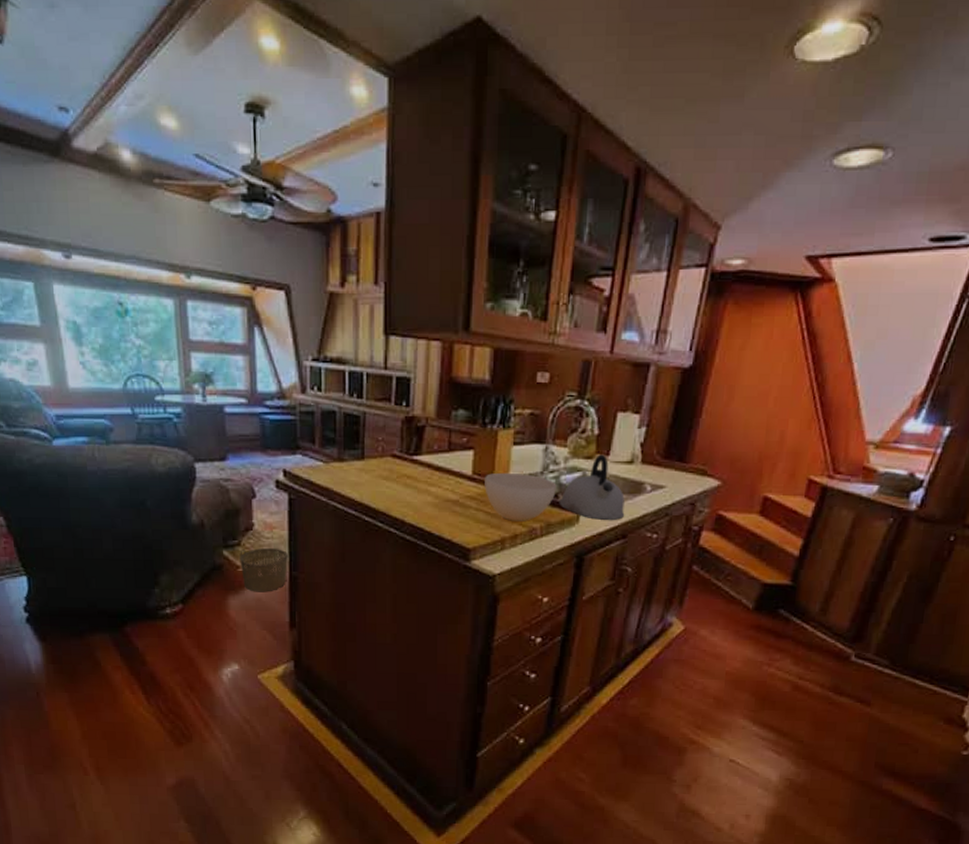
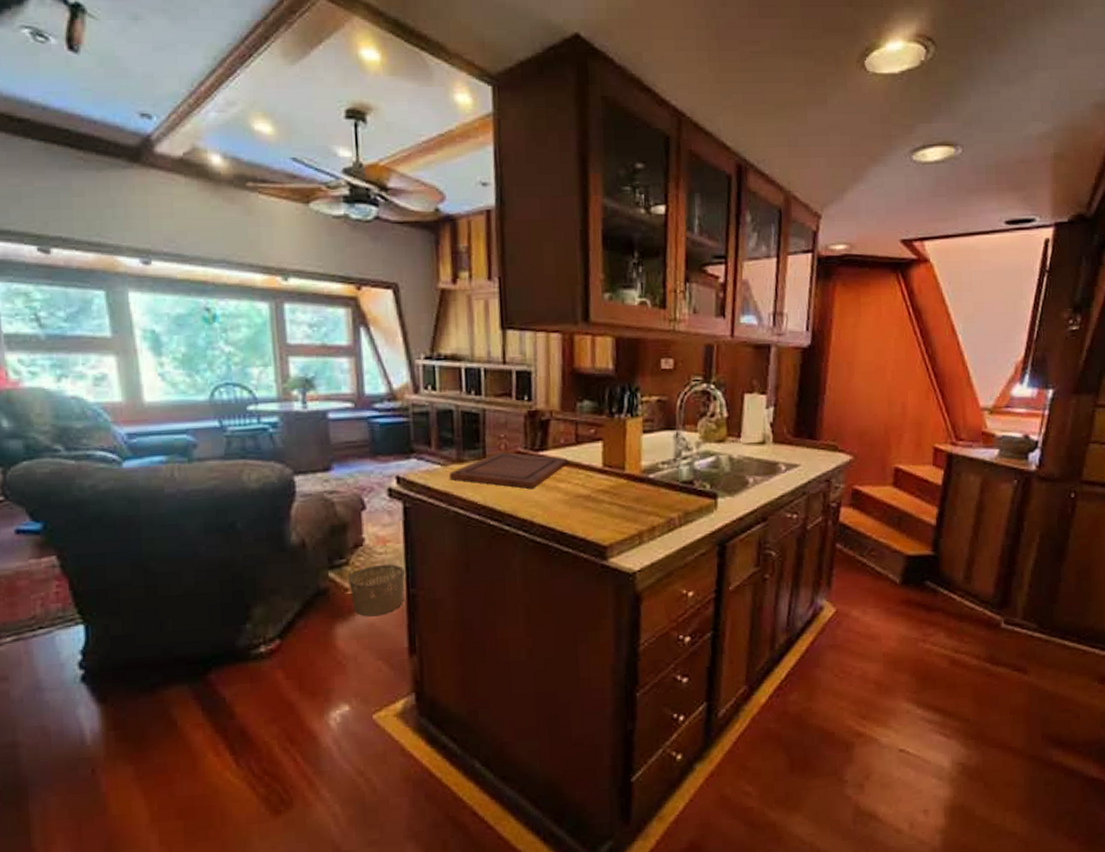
cutting board: none [330,454,440,491] -> present [449,451,568,490]
bowl: present [485,472,557,521] -> none [616,462,691,513]
kettle: present [559,454,625,520] -> none [695,437,763,504]

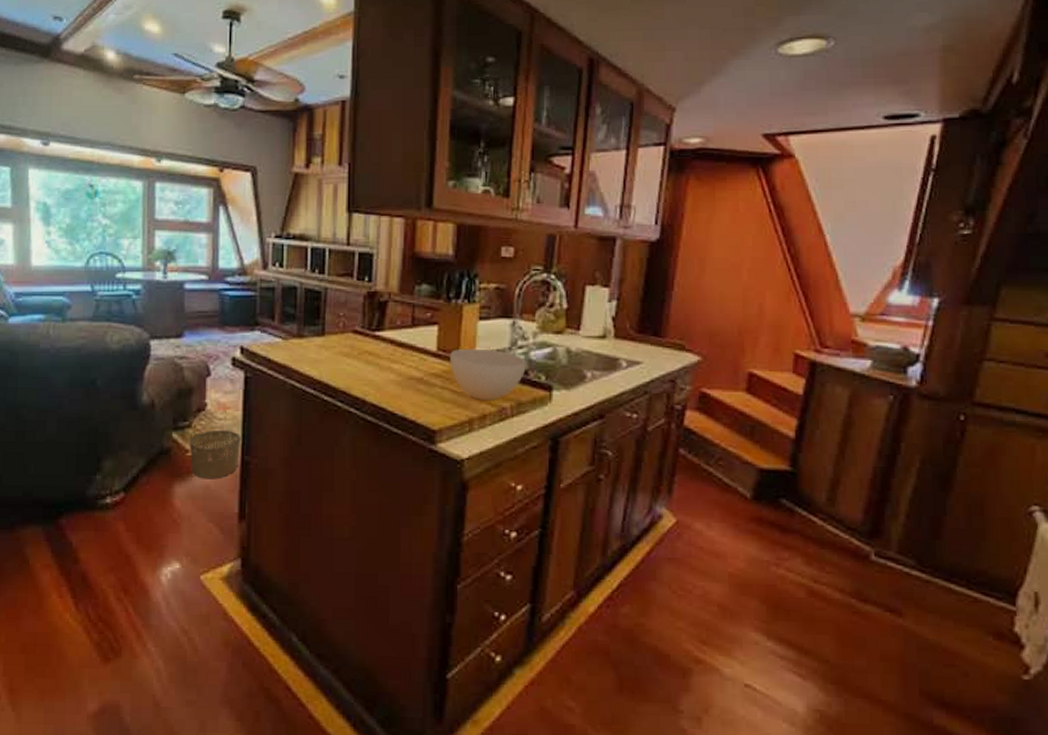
cutting board: present [449,451,568,490] -> none [288,330,403,368]
bowl: none [616,462,691,513] -> present [450,348,526,400]

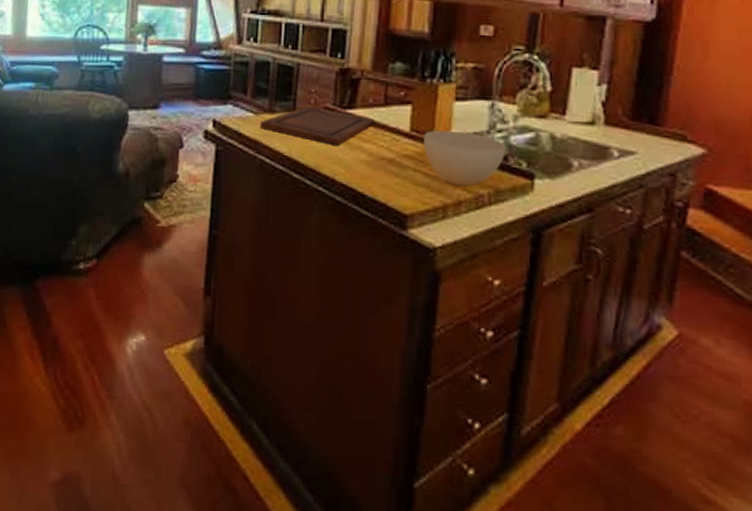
basket: present [189,429,242,479] -> none [160,202,211,252]
cutting board: none [288,330,403,368] -> present [259,106,375,147]

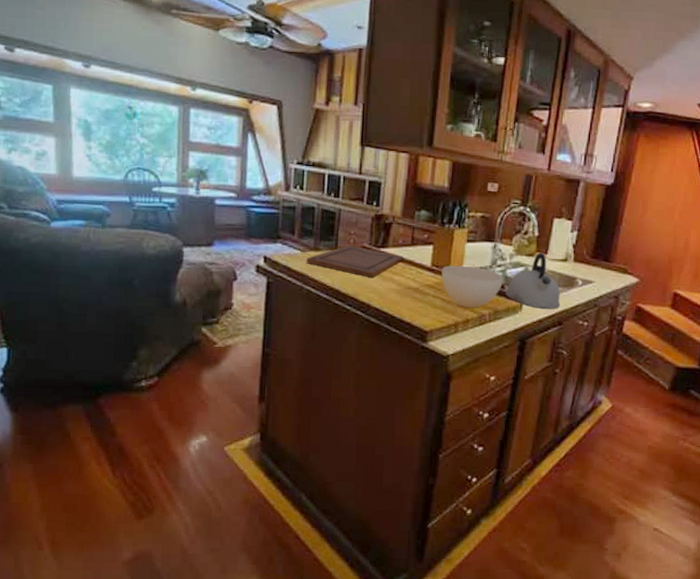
kettle: none [509,113,589,190] -> present [505,253,561,309]

